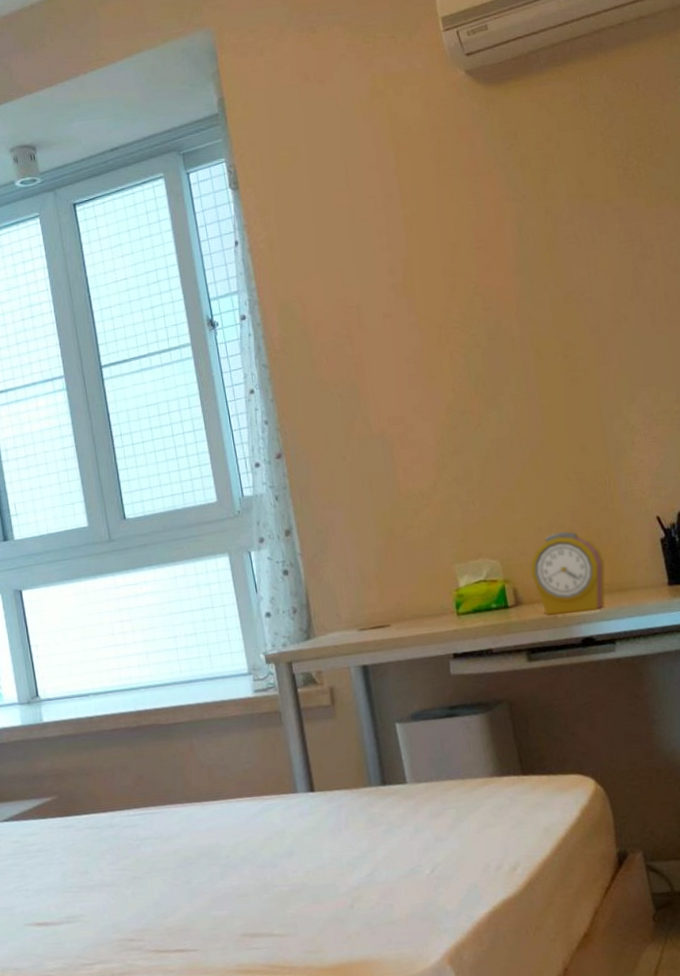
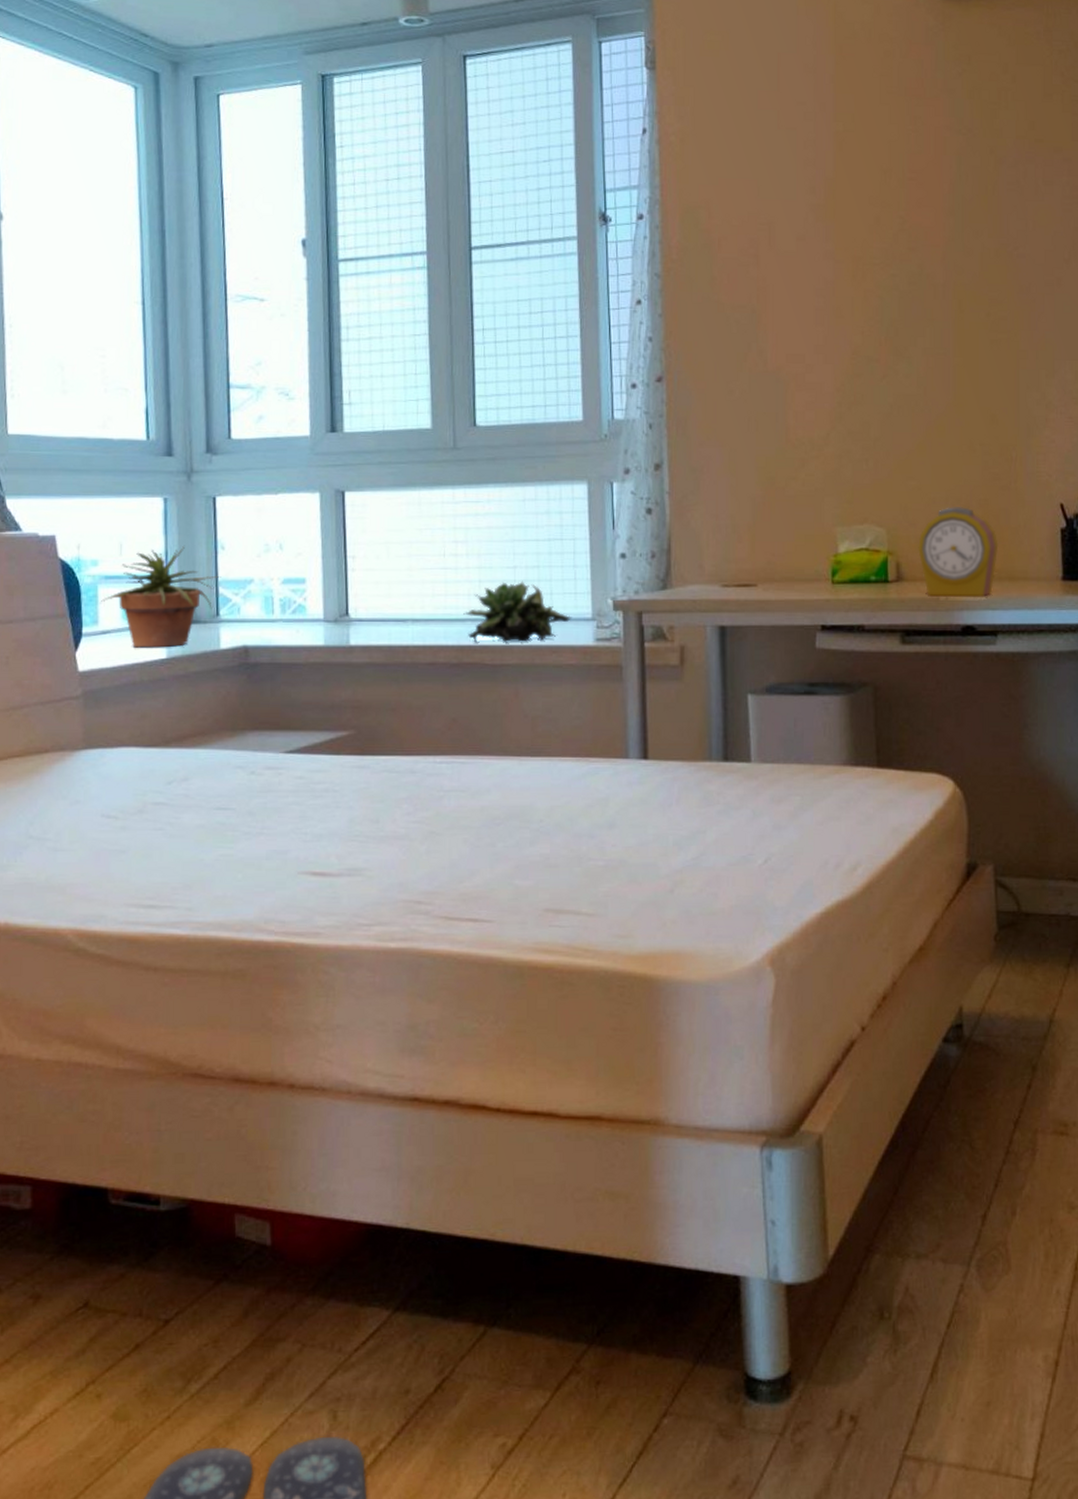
succulent plant: none [136,648,231,706] -> present [463,581,572,642]

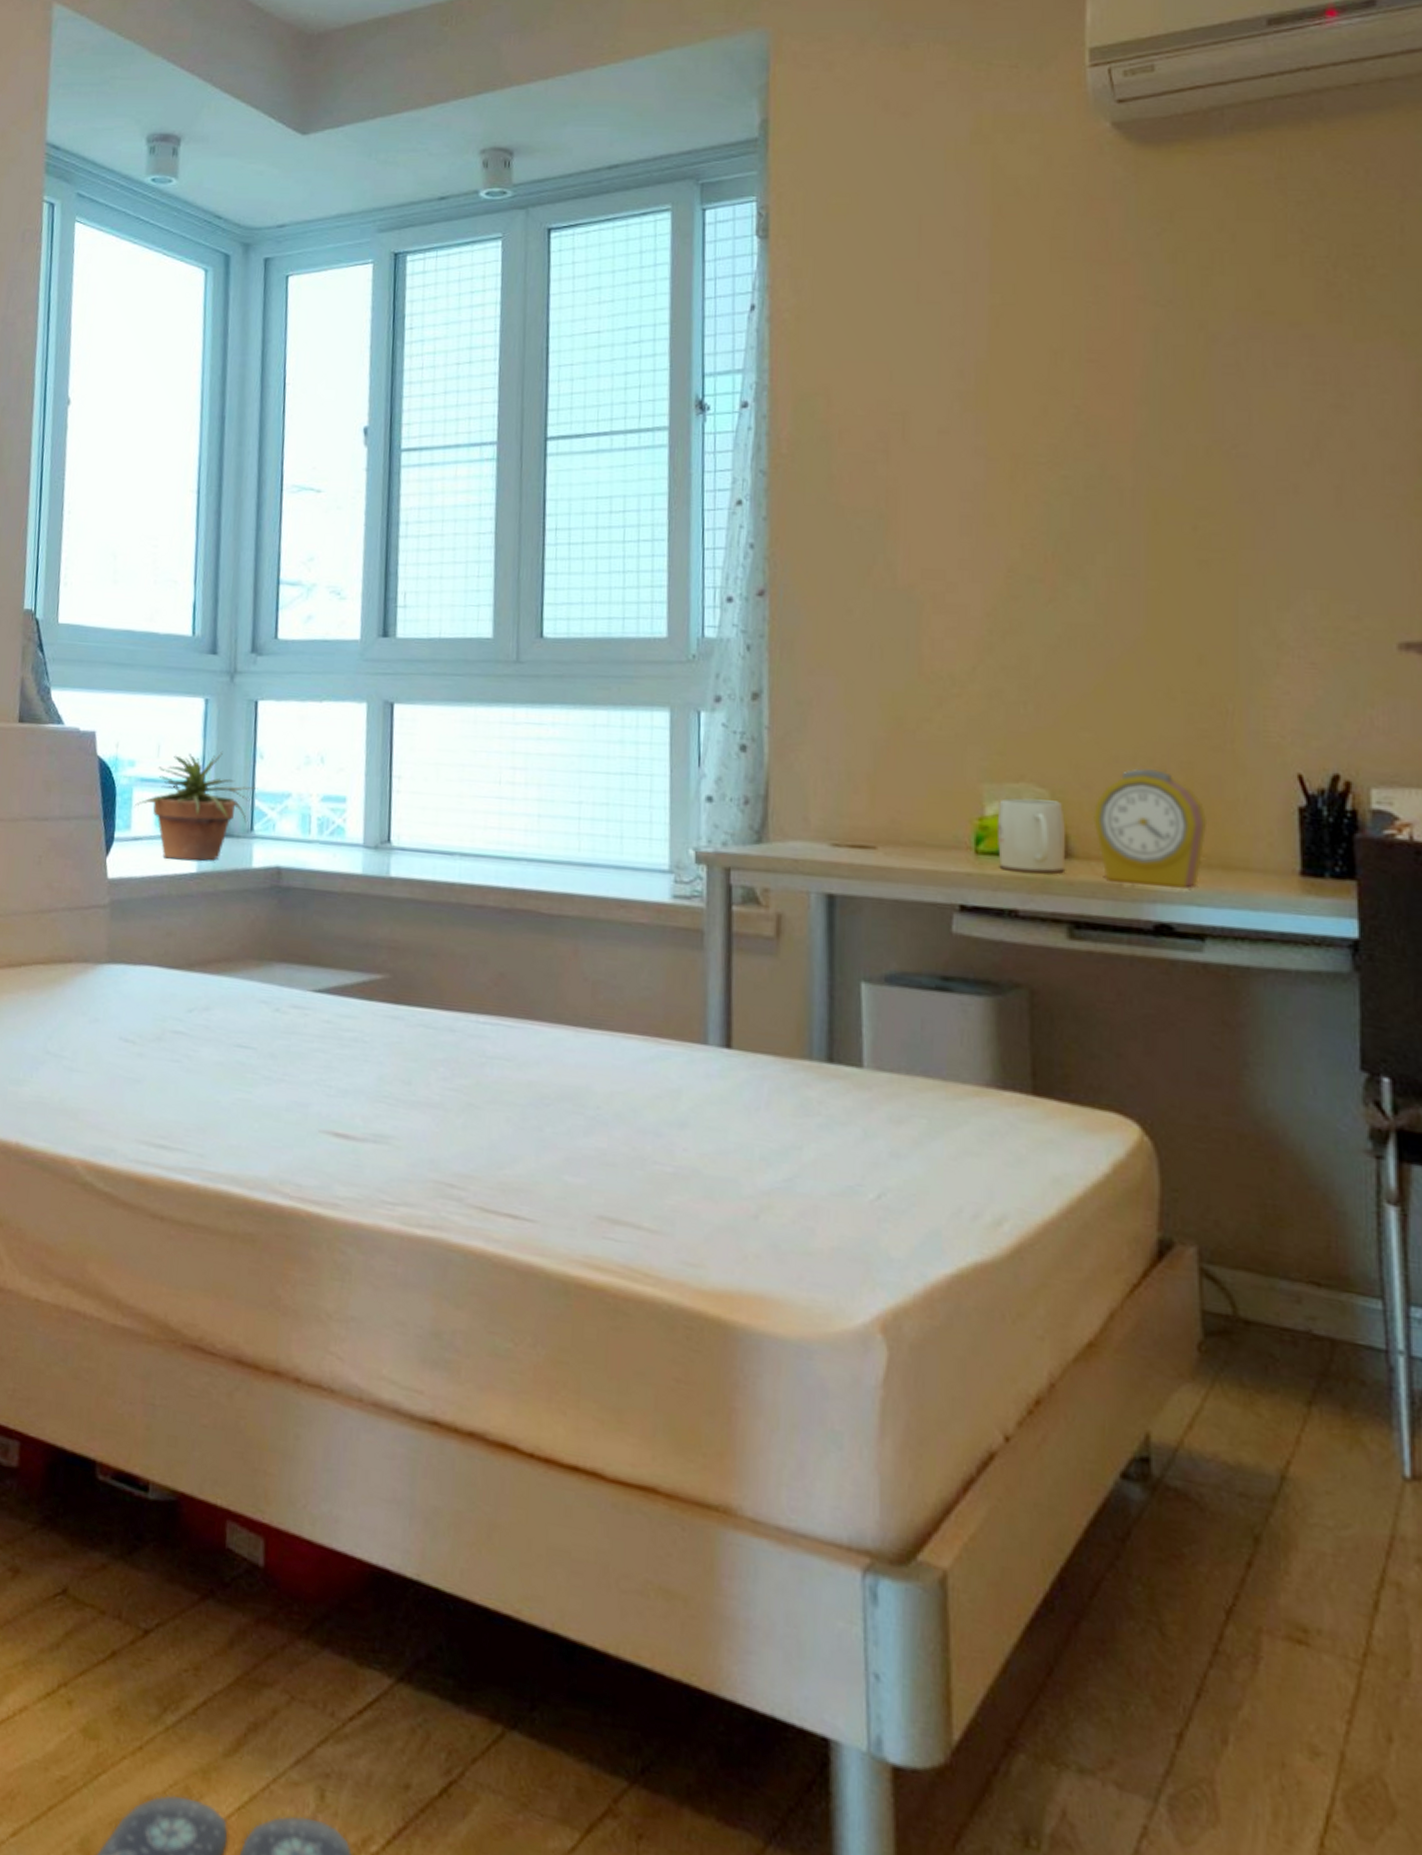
succulent plant: present [463,581,572,642] -> none [518,818,646,890]
mug: none [847,536,899,596] -> present [997,798,1066,875]

